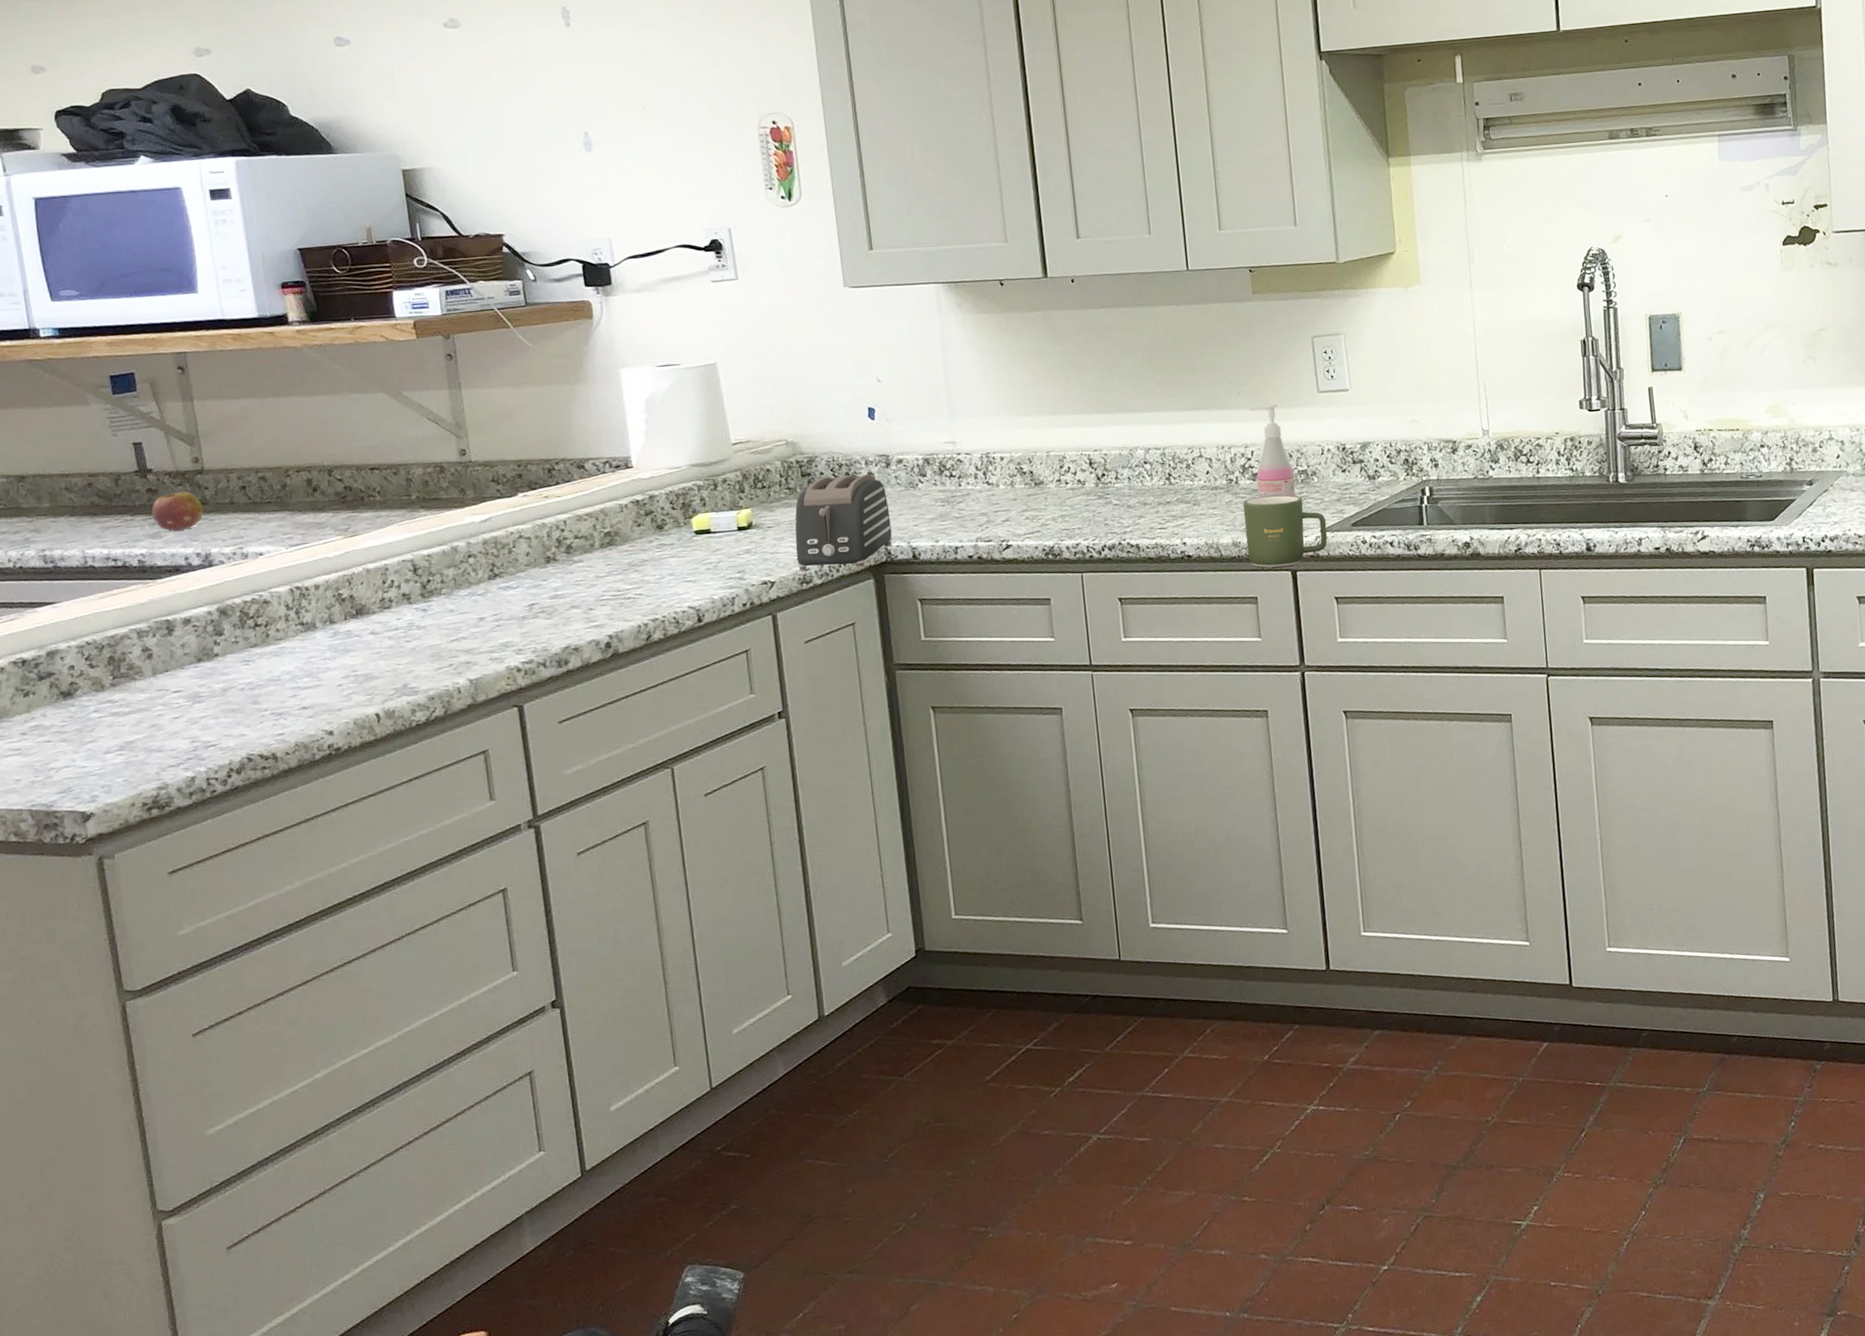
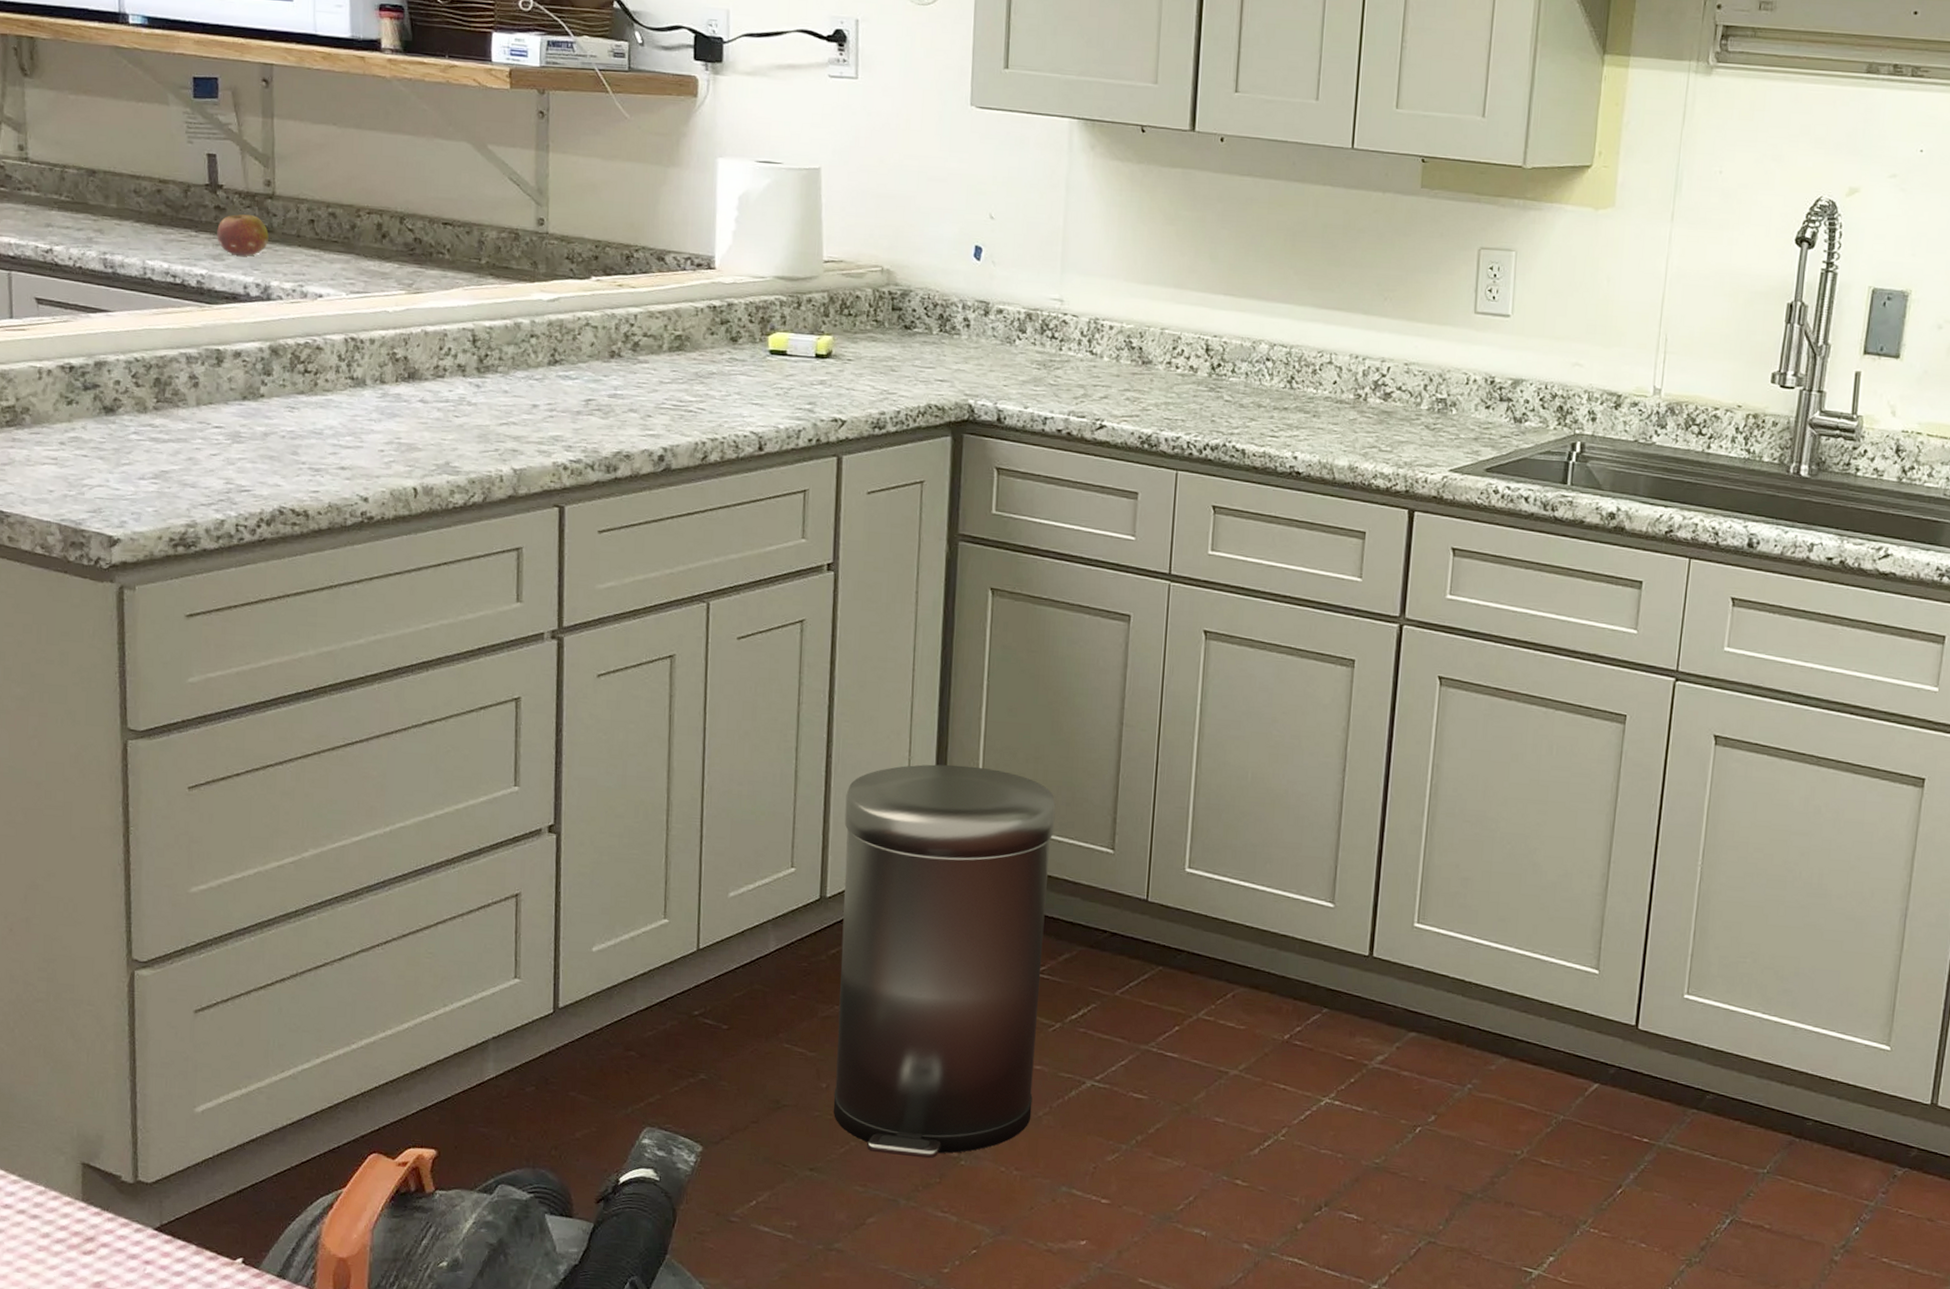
toaster: present [795,474,893,573] -> none [872,314,980,424]
pedal bin: none [828,869,1047,1244] -> present [833,764,1056,1159]
mug: present [1242,495,1328,568] -> none [1363,420,1458,504]
soap dispenser: present [1250,403,1296,498] -> none [1386,316,1432,427]

